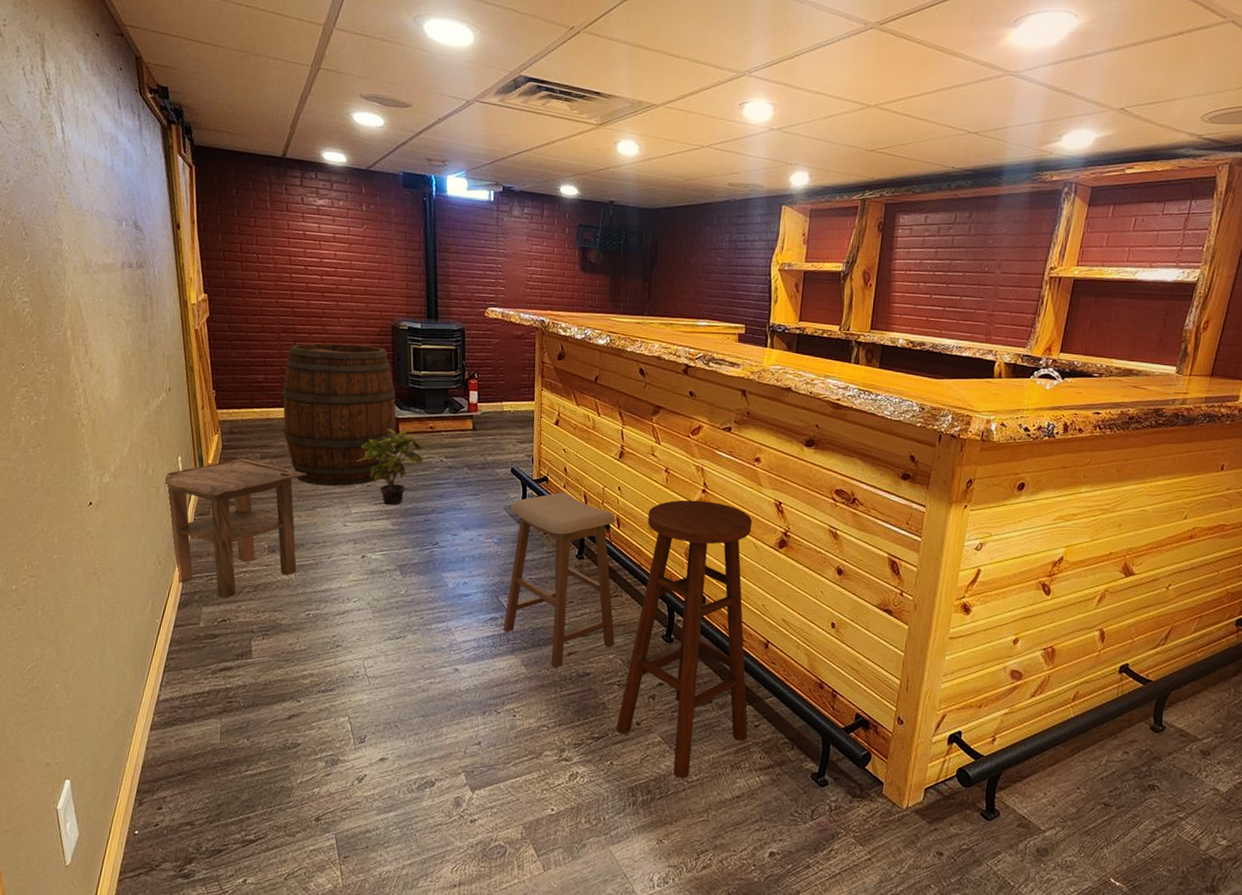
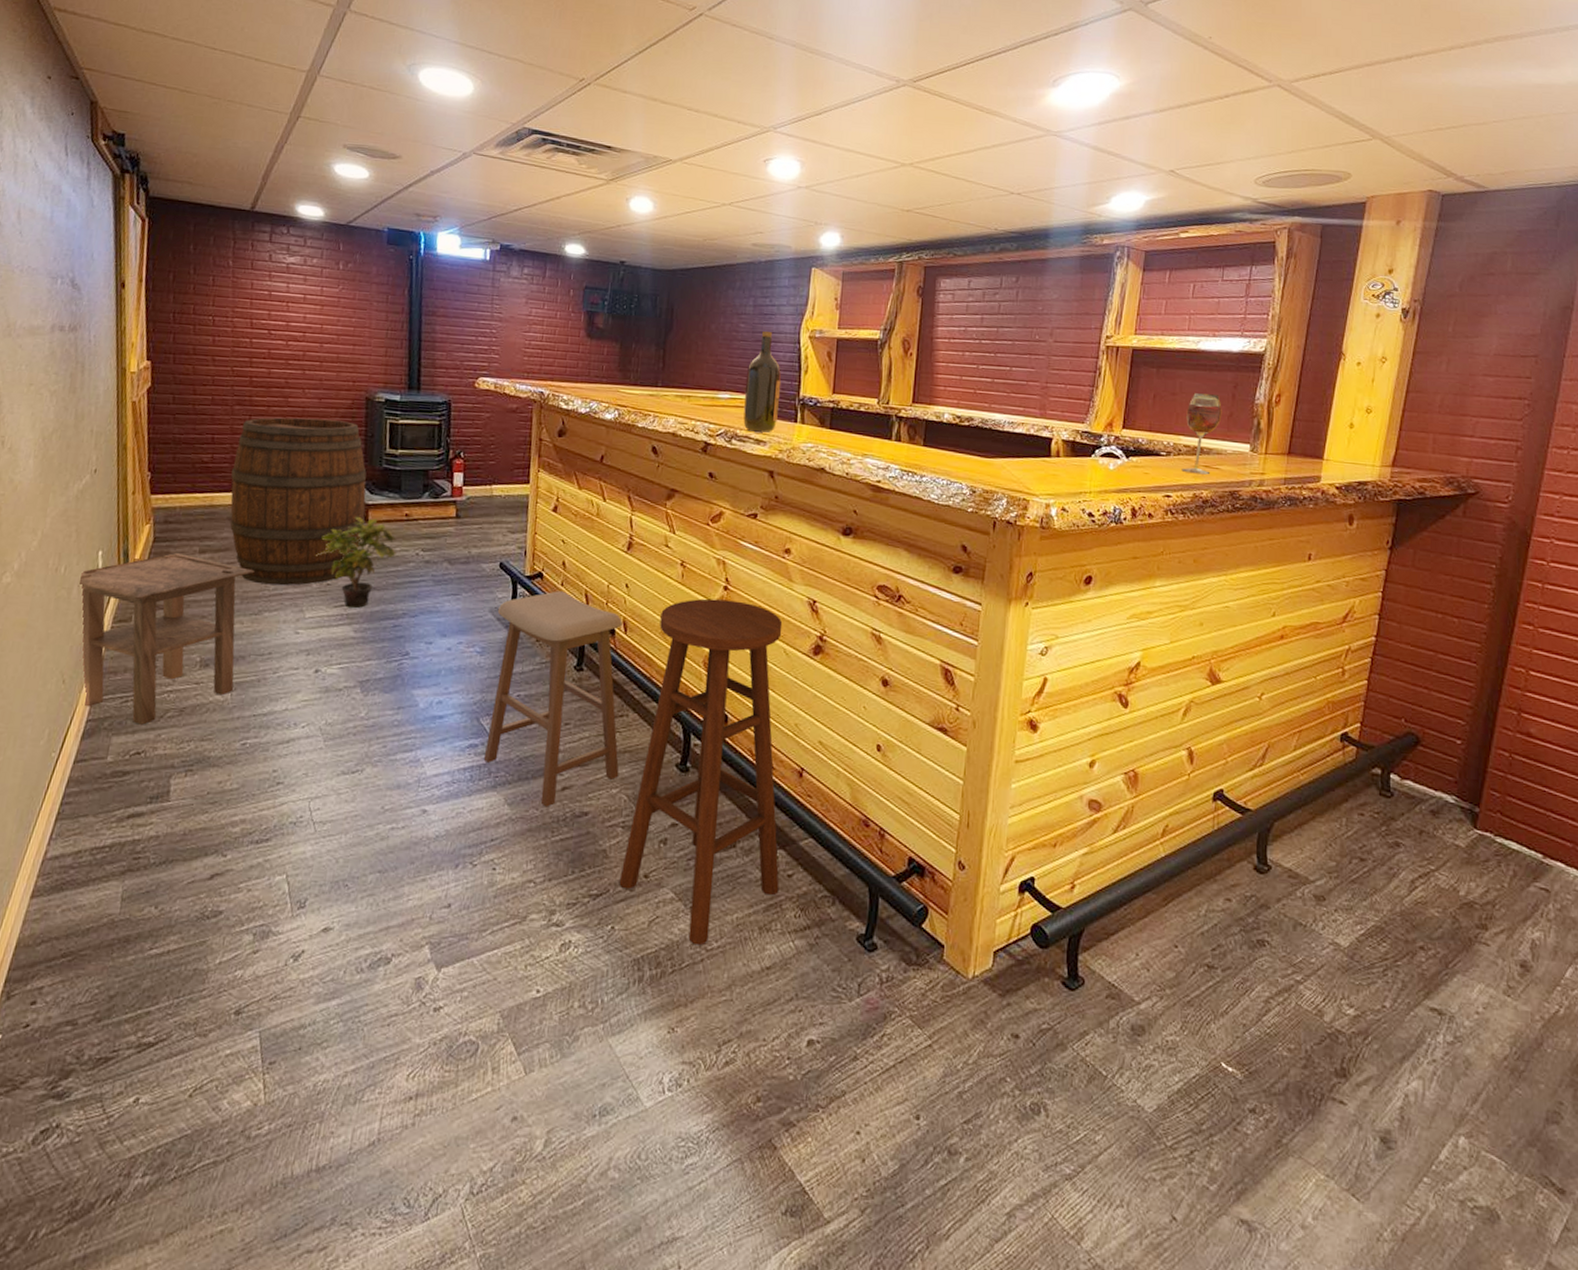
wine bottle: none [719,265,754,356] -> present [743,331,782,433]
wineglass: none [1111,320,1153,394] -> present [1181,393,1222,475]

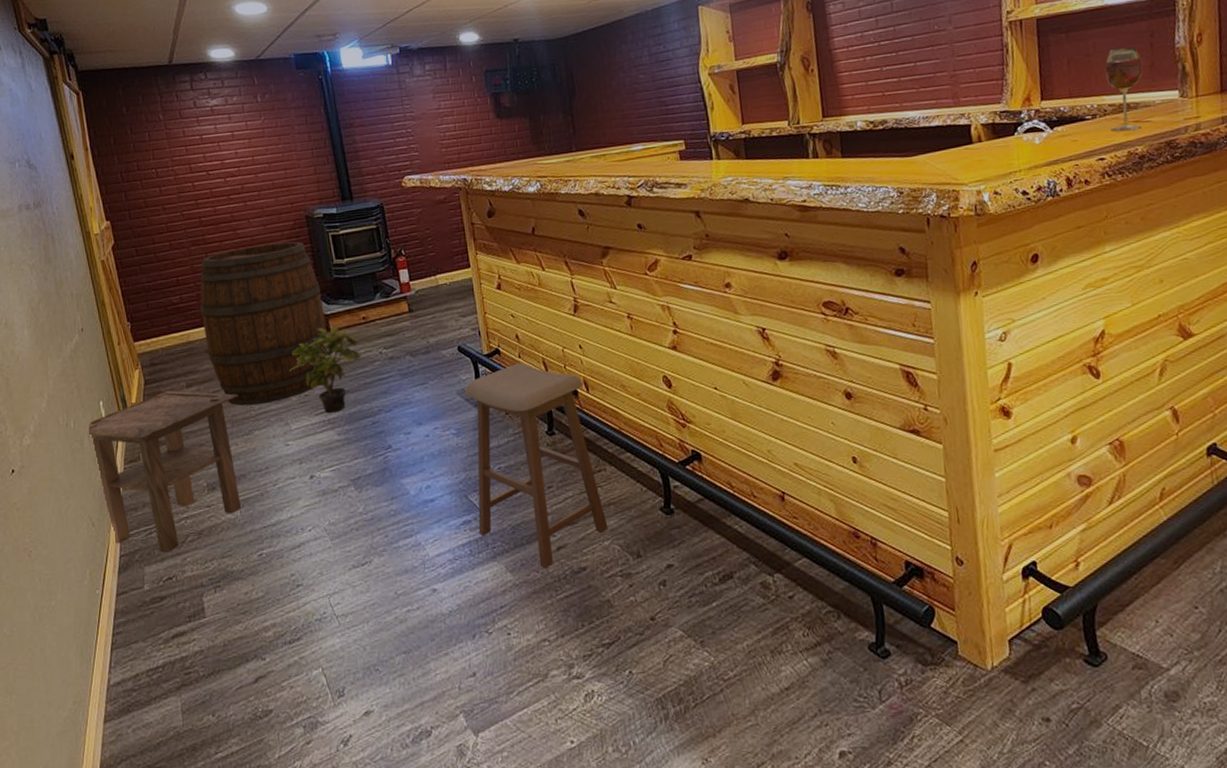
bar stool: present [619,598,783,946] -> none [617,342,783,677]
wine bottle: present [743,331,782,433] -> none [654,77,694,177]

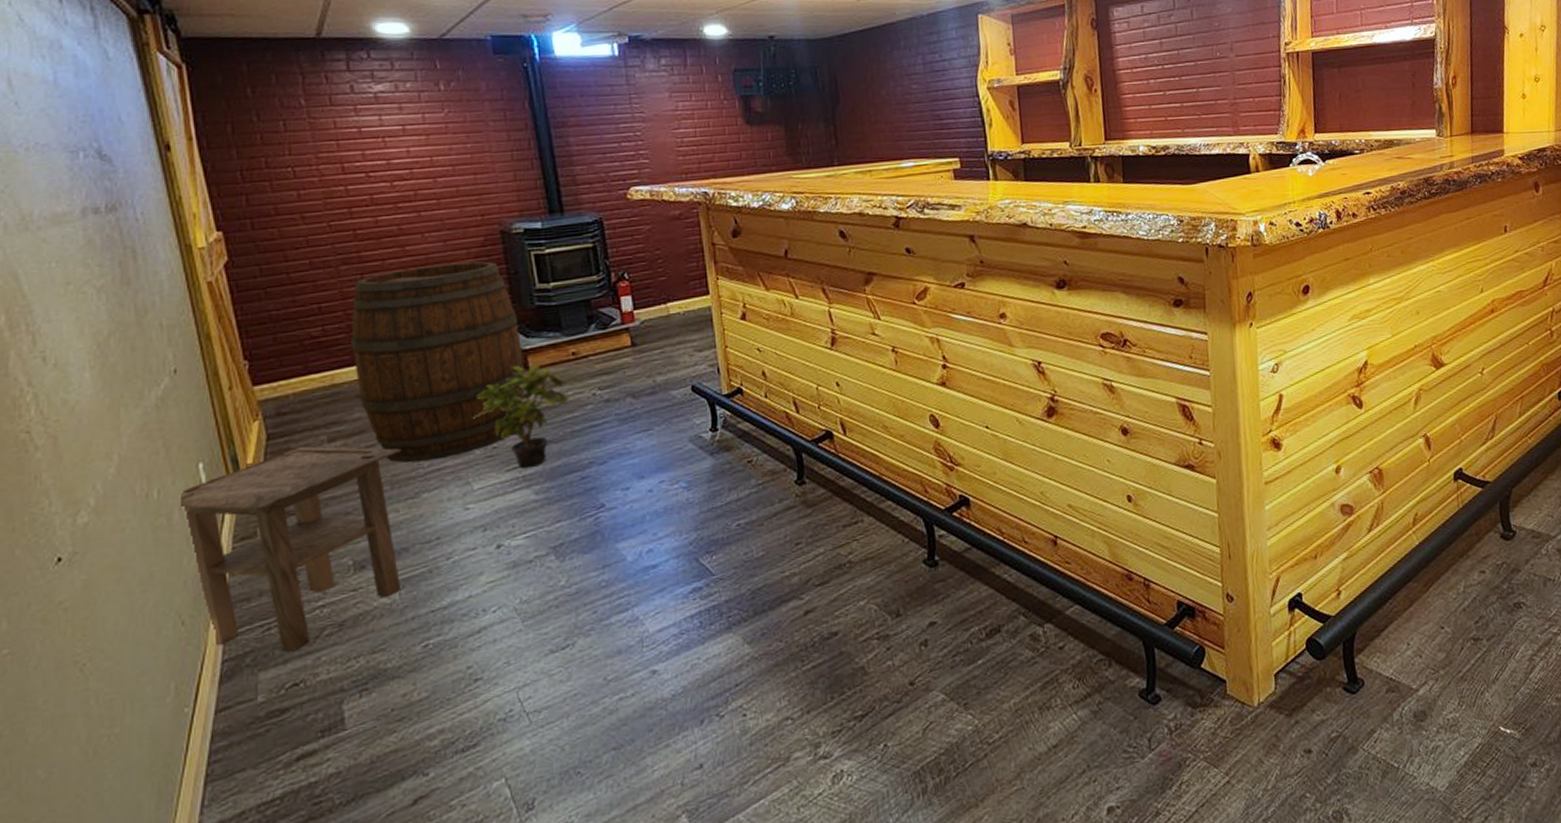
bar stool: present [464,363,608,569] -> none [698,403,864,637]
wineglass: present [1104,47,1143,132] -> none [1372,86,1406,168]

